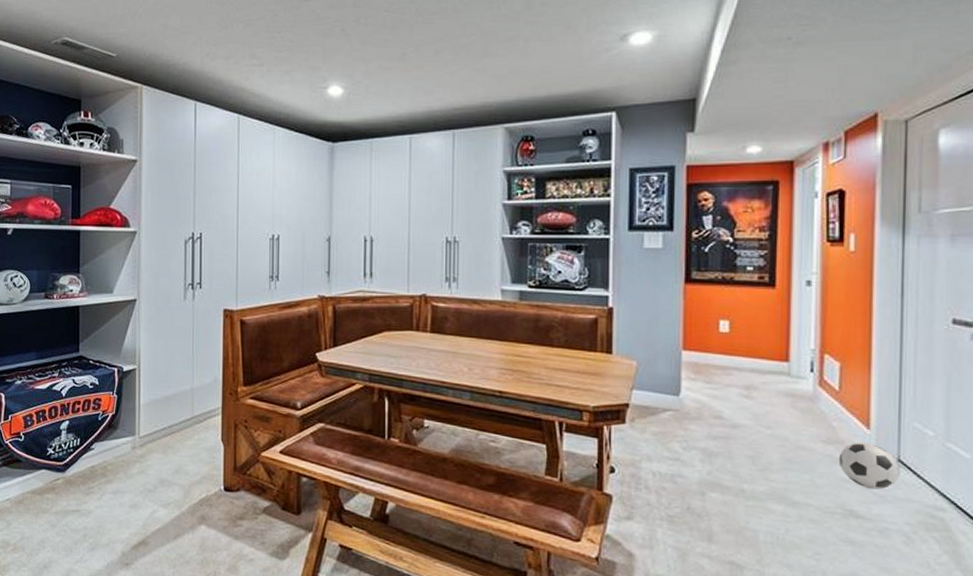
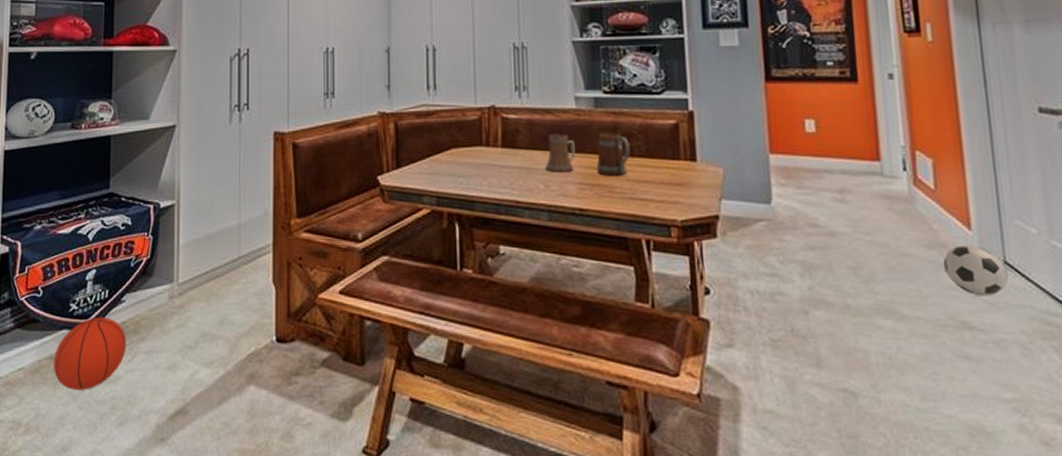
basketball: none [34,461,96,520] -> present [53,317,127,390]
beer mug: none [470,322,499,358] -> present [546,133,575,172]
beer mug: none [518,324,550,364] -> present [597,133,630,176]

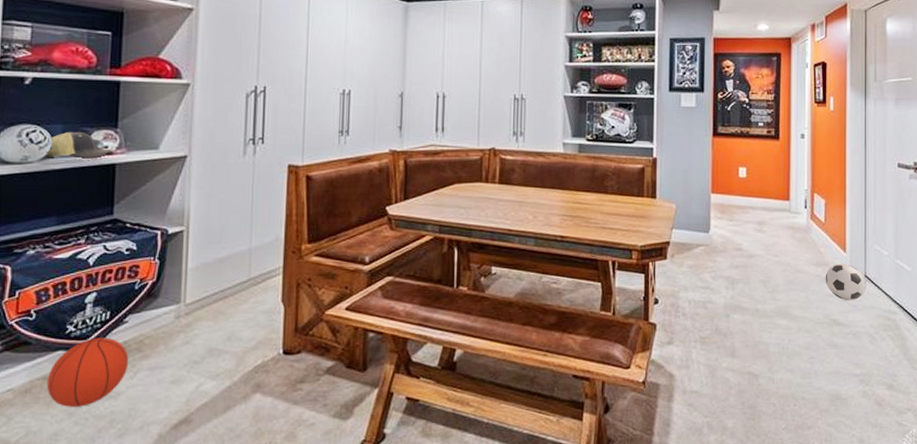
baseball cap: none [49,104,109,131] -> present [46,131,114,159]
beer mug: present [546,133,575,172] -> none [535,173,560,206]
beer mug: present [597,133,630,176] -> none [577,174,605,209]

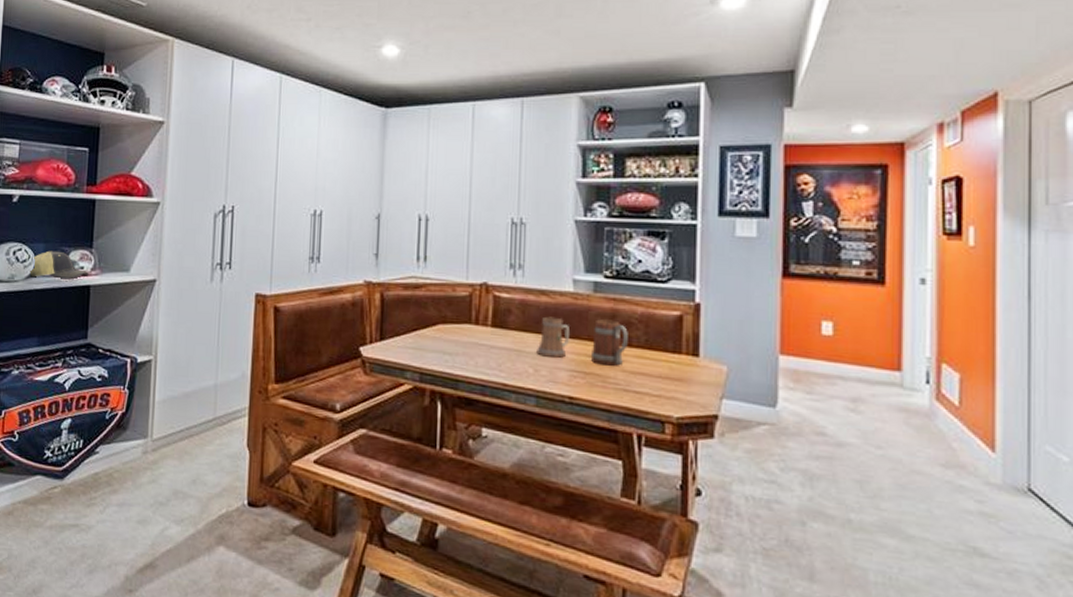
basketball: present [46,337,129,407] -> none [26,466,99,536]
beer mug: none [535,173,560,206] -> present [537,316,569,358]
beer mug: none [577,174,605,209] -> present [591,319,628,366]
soccer ball: present [825,263,866,301] -> none [959,467,1031,524]

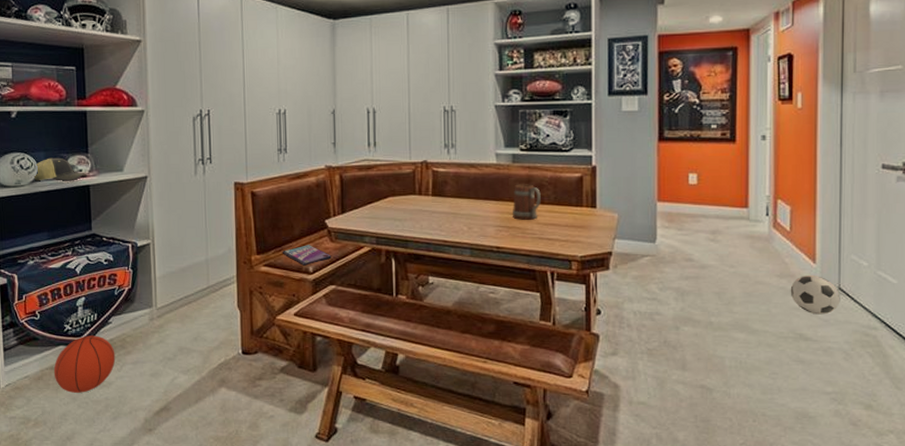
basketball: none [26,466,99,536] -> present [53,335,116,393]
video game case: none [306,376,364,402] -> present [283,245,332,266]
beer mug: present [537,316,569,358] -> none [469,184,494,217]
soccer ball: none [959,467,1031,524] -> present [790,274,840,315]

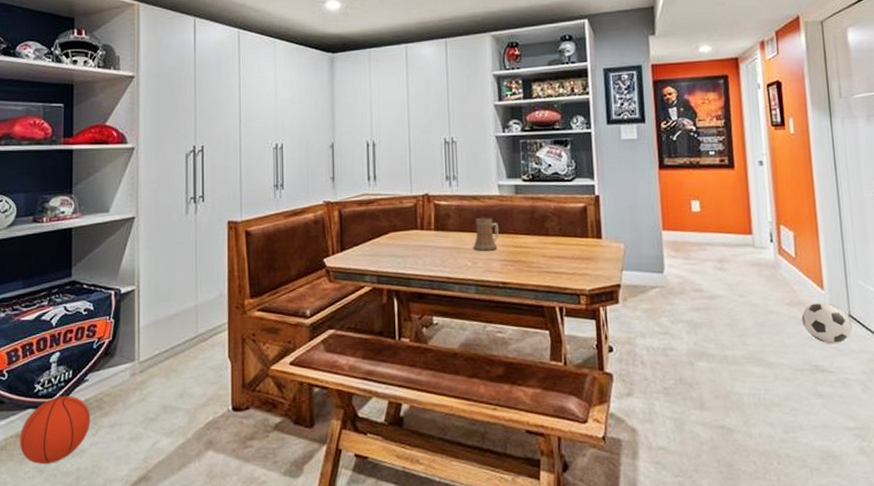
baseball cap: present [34,157,87,181] -> none [11,199,70,224]
video game case: present [283,245,332,266] -> none [278,286,330,309]
beer mug: none [469,184,494,217] -> present [473,217,499,251]
beer mug: present [513,184,541,220] -> none [517,215,546,253]

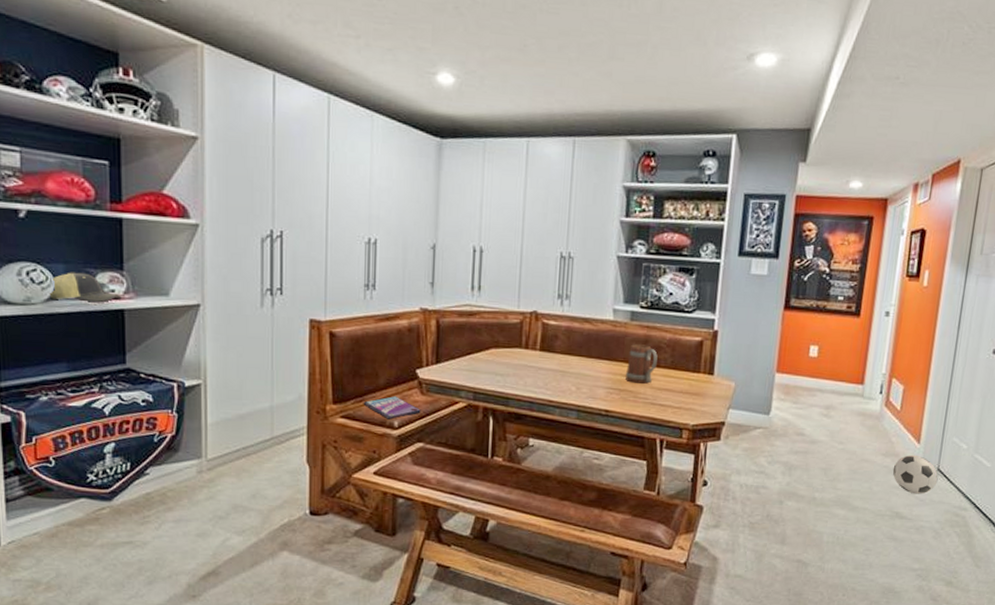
baseball cap: none [11,199,70,224] -> present [49,272,122,303]
basketball: present [19,396,91,464] -> none [72,488,153,553]
video game case: none [278,286,330,309] -> present [364,396,421,420]
beer mug: present [473,217,499,251] -> none [579,341,608,377]
beer mug: none [517,215,546,253] -> present [626,344,658,384]

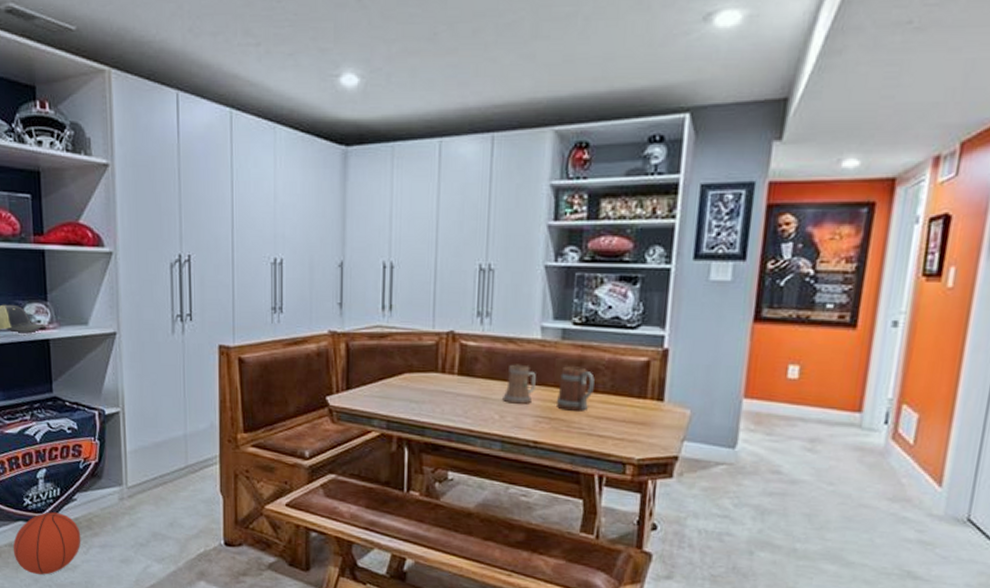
basketball: none [72,488,153,553] -> present [13,512,81,575]
video game case: present [364,396,421,420] -> none [274,425,332,449]
beer mug: none [579,341,608,377] -> present [503,364,536,404]
soccer ball: present [892,454,938,494] -> none [902,500,969,550]

